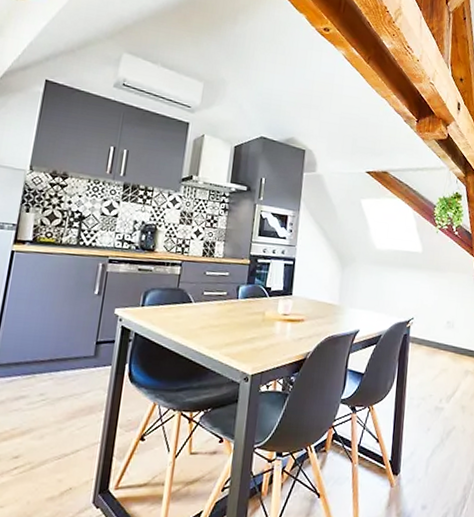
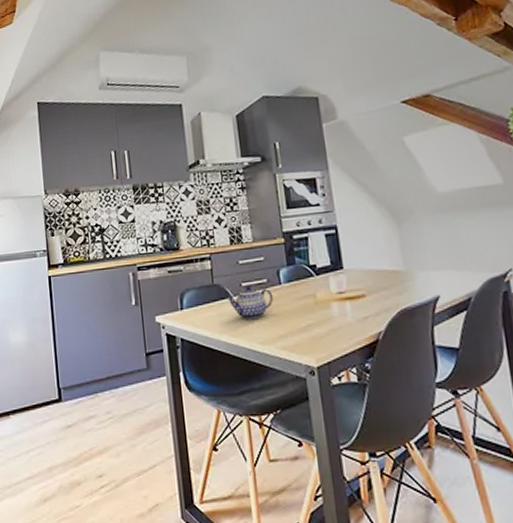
teapot: none [186,295,229,326] -> present [225,285,274,320]

